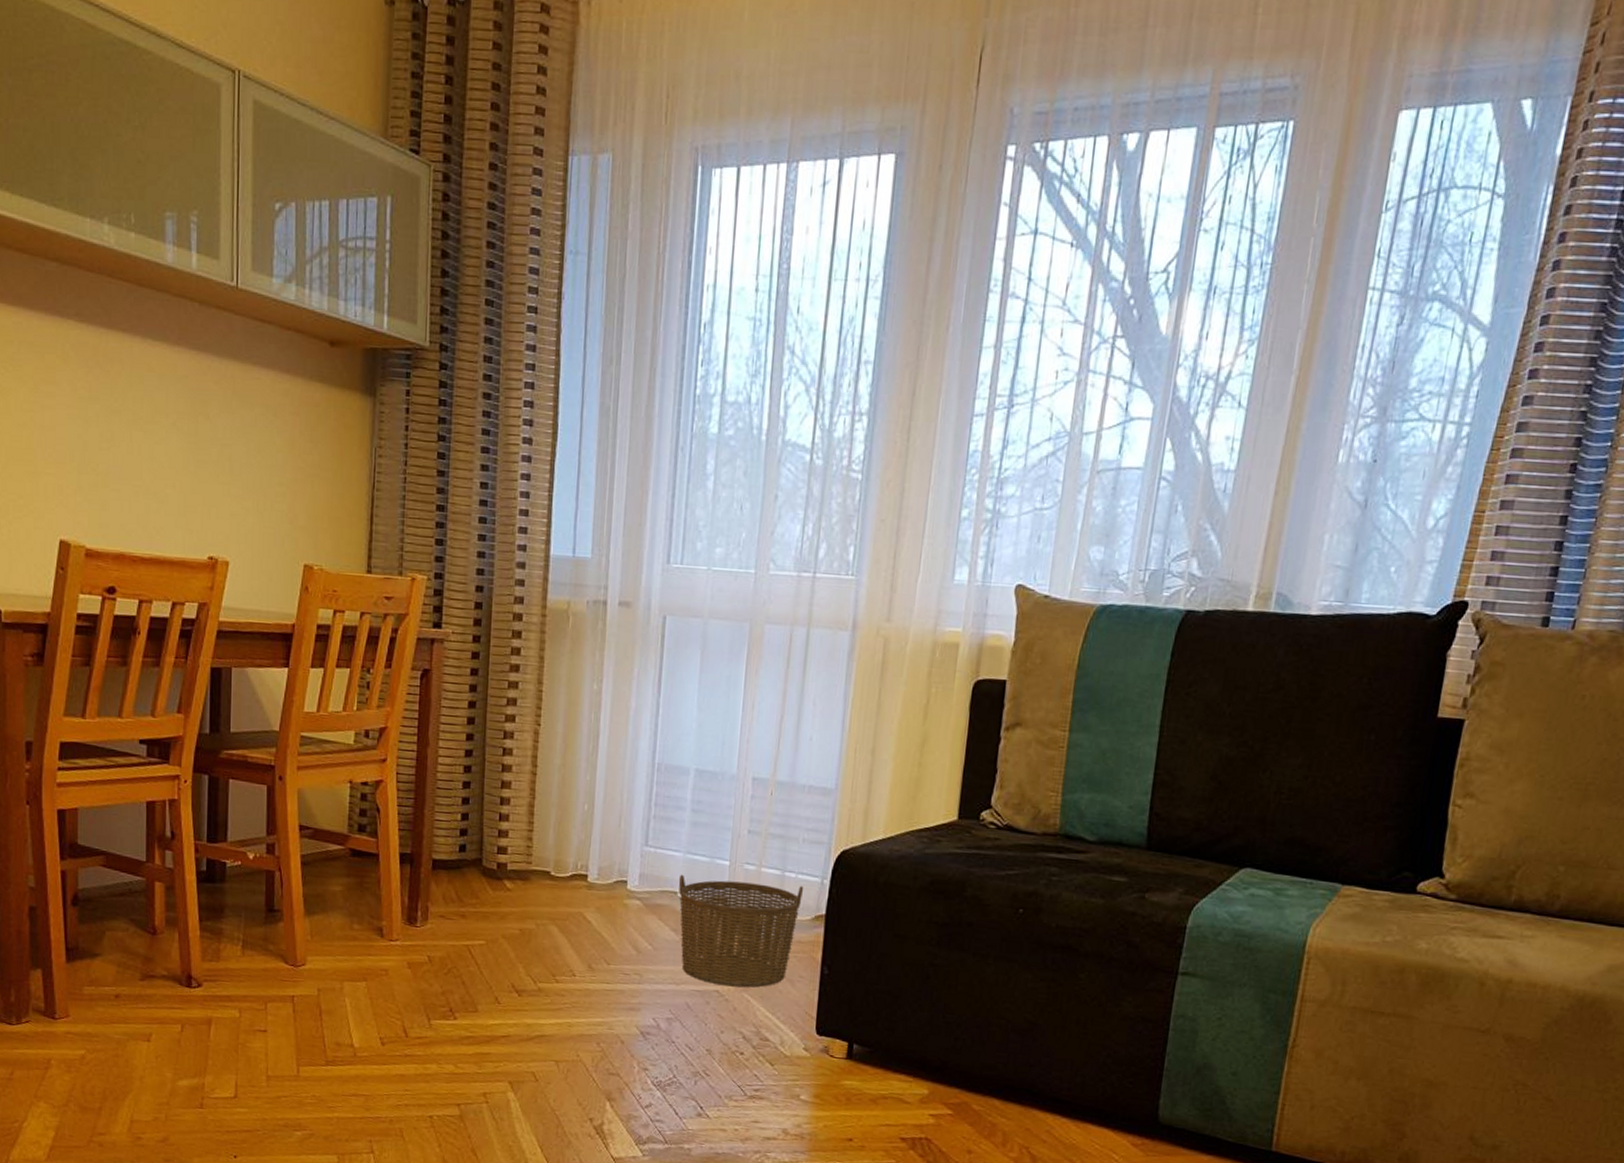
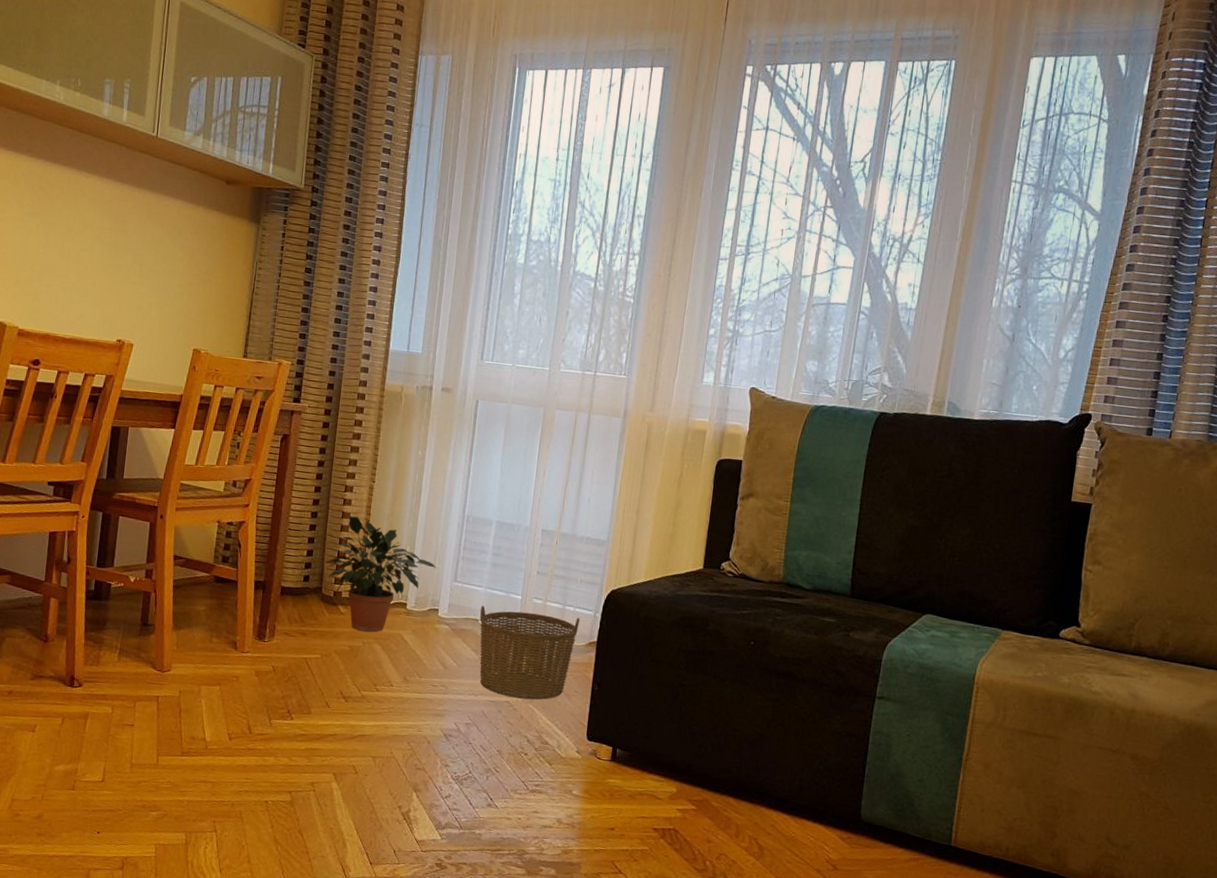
potted plant: none [480,769,623,912] -> present [322,516,437,632]

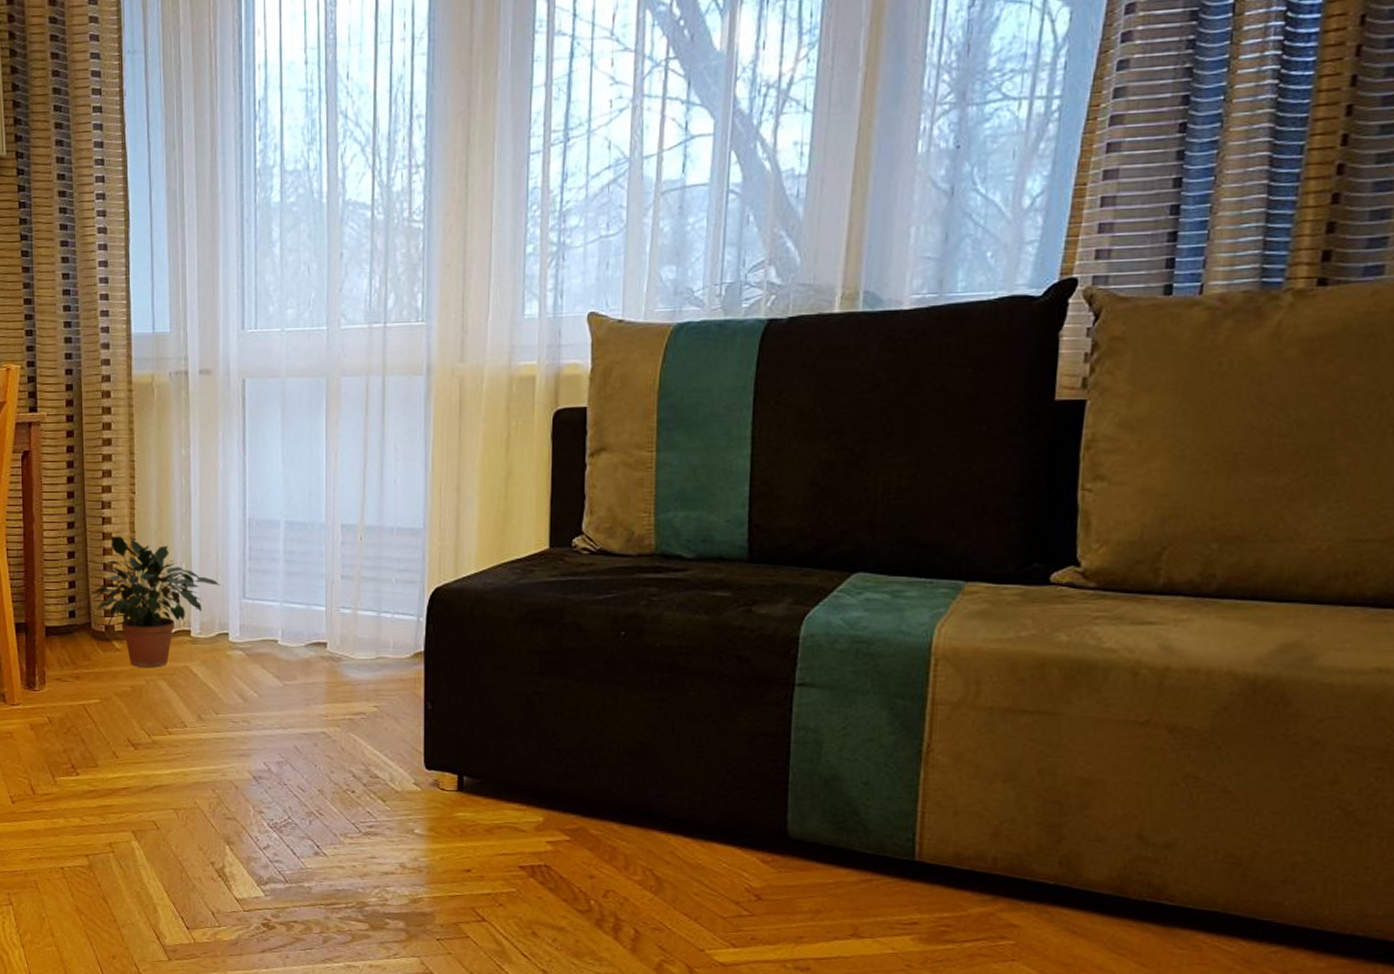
basket: present [479,605,581,700] -> none [277,622,401,728]

